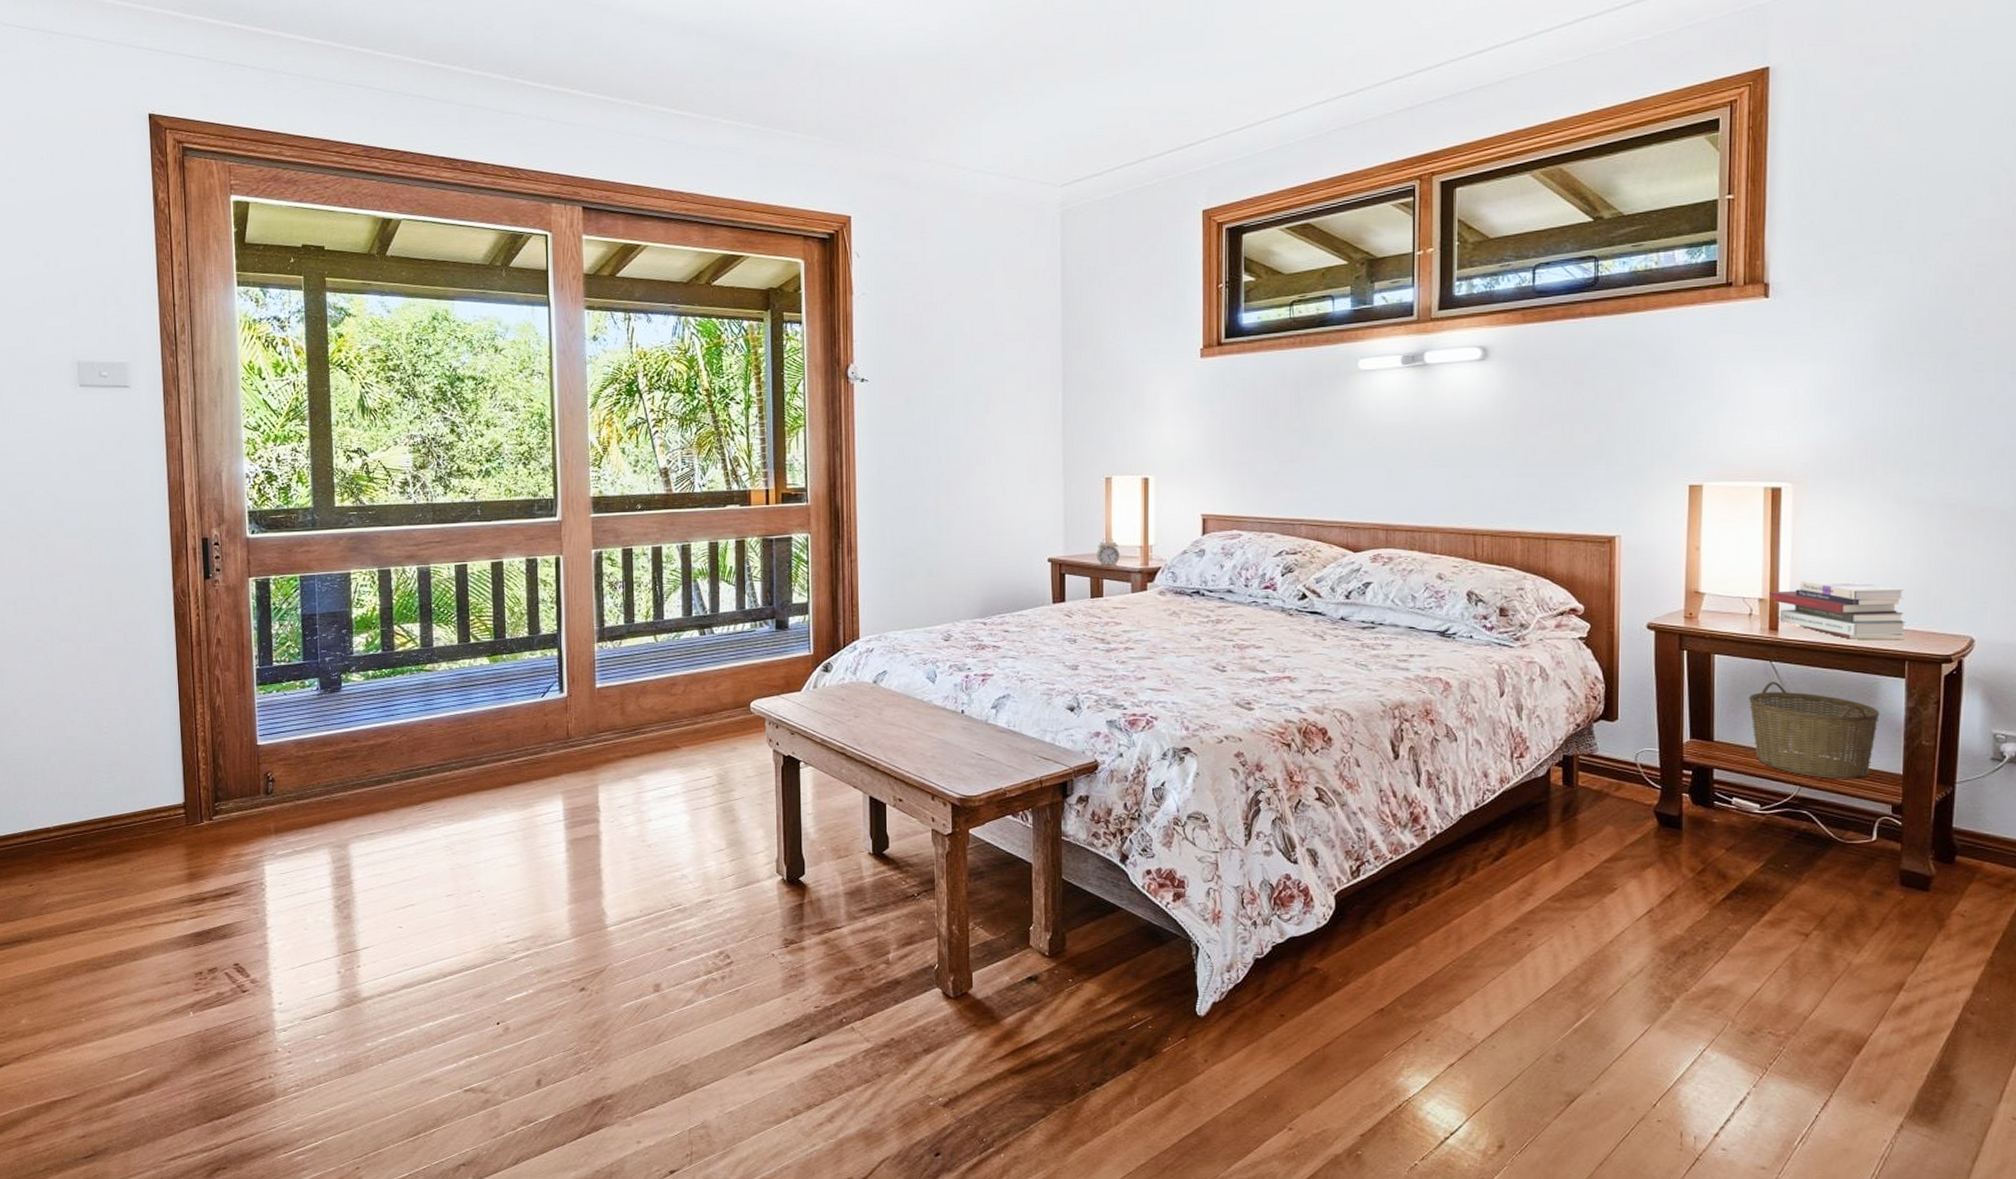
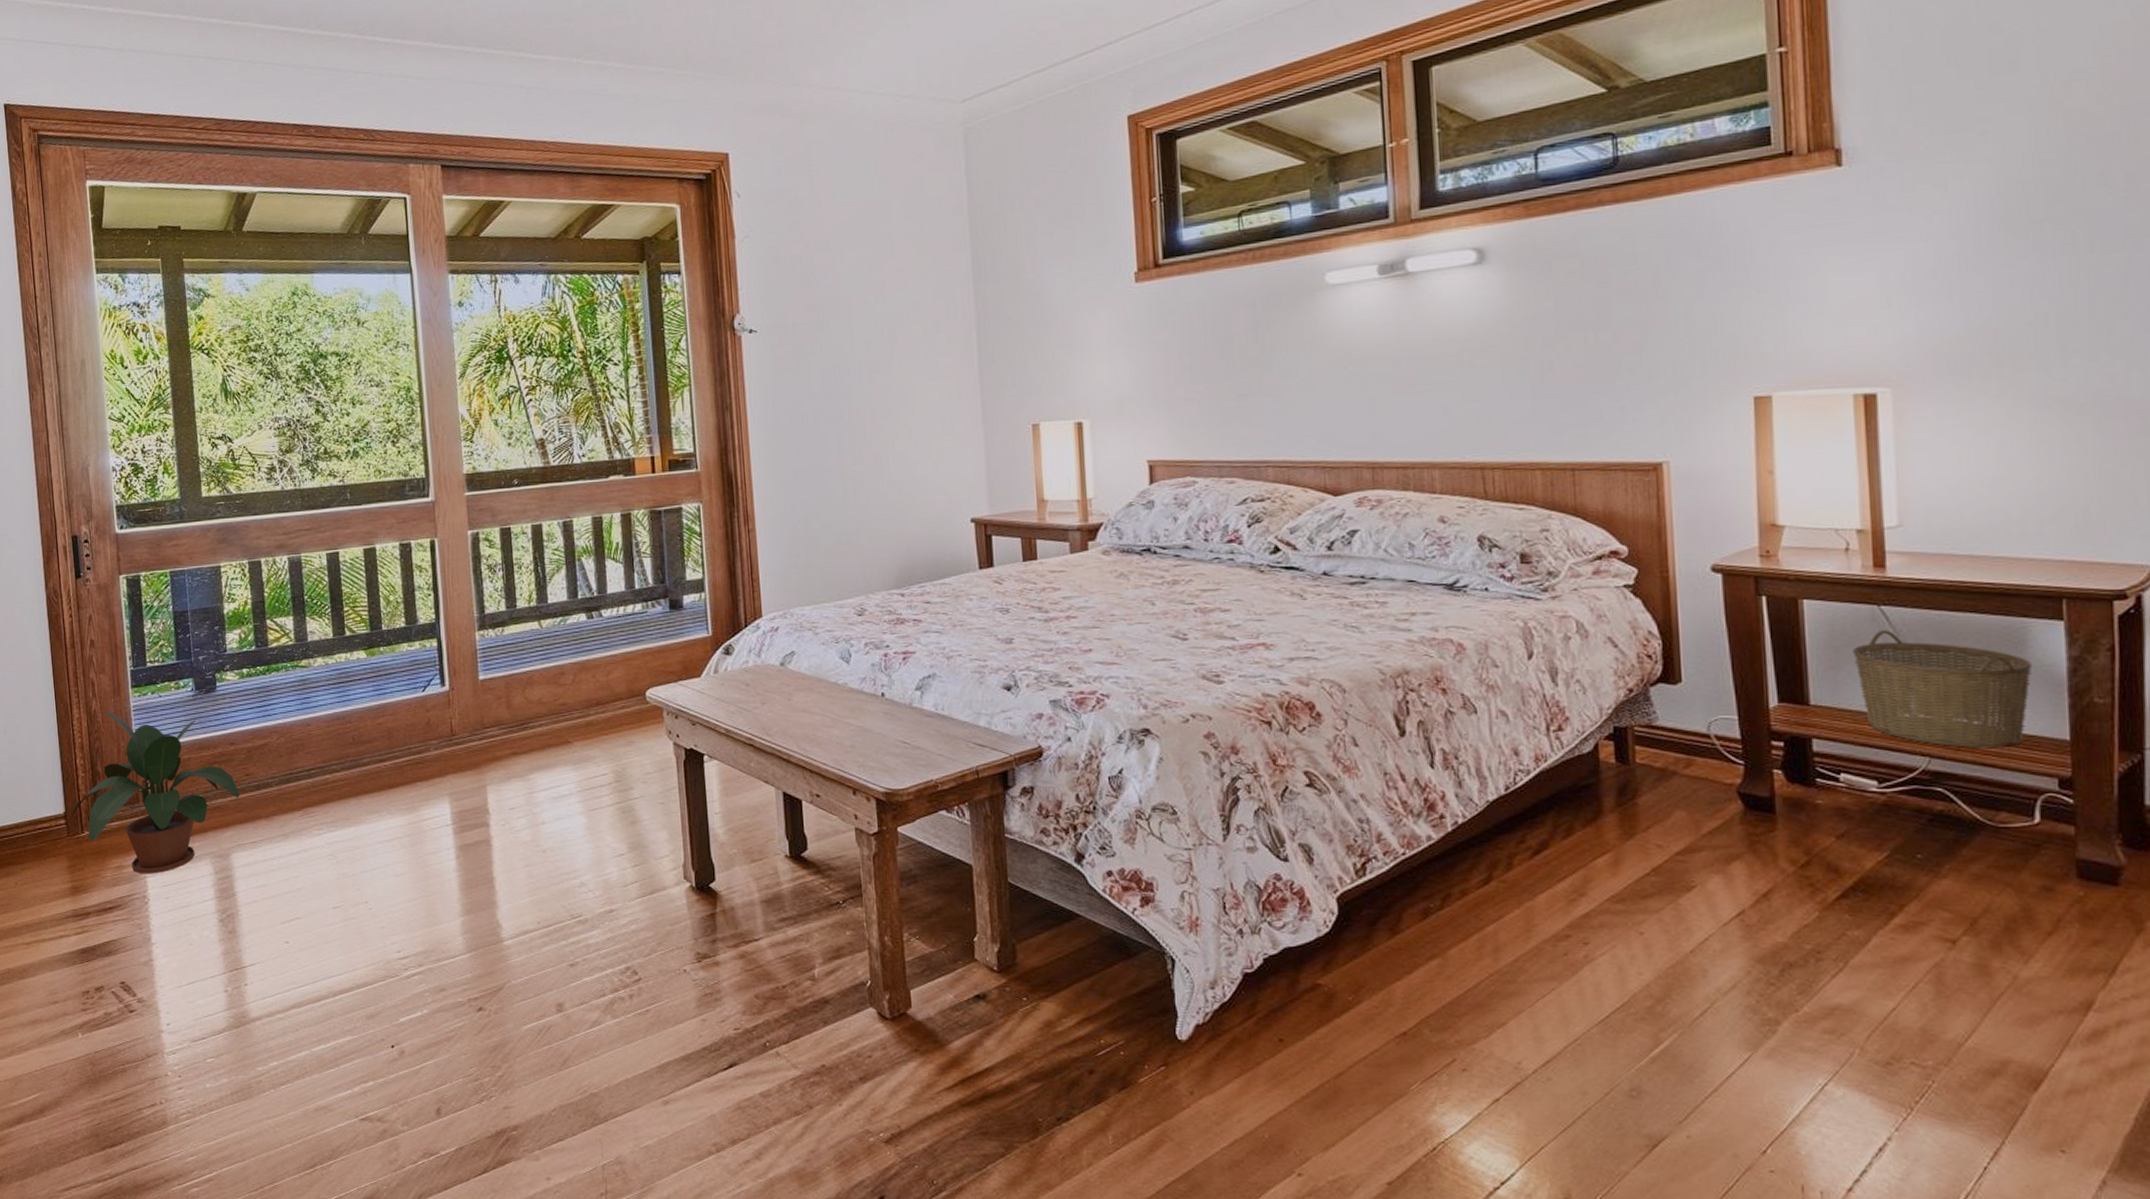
potted plant: none [191,707,360,862] -> present [71,711,240,874]
alarm clock: present [1096,537,1120,567] -> none [1026,492,1054,526]
books: present [1769,581,1905,640] -> none [1871,503,2059,575]

